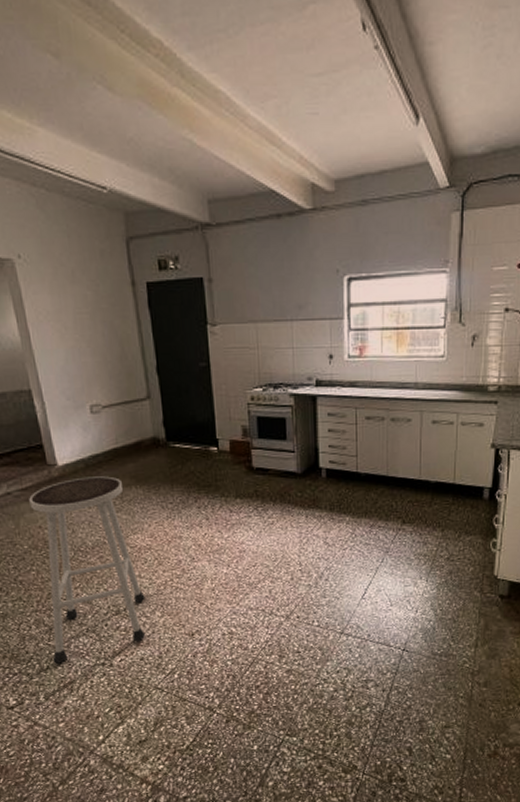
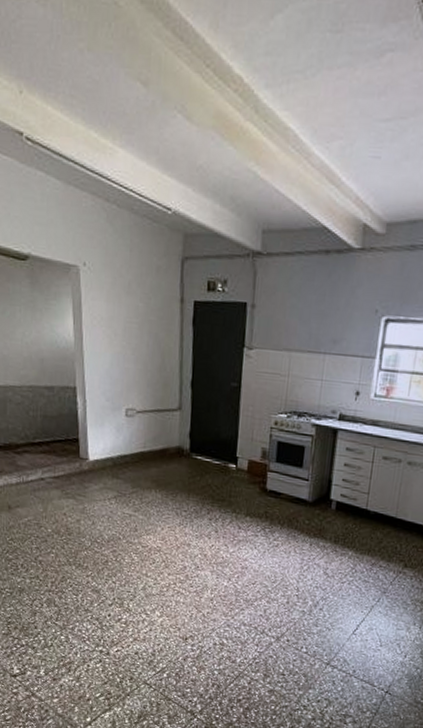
stool: present [29,476,146,664] -> none [57,474,148,643]

